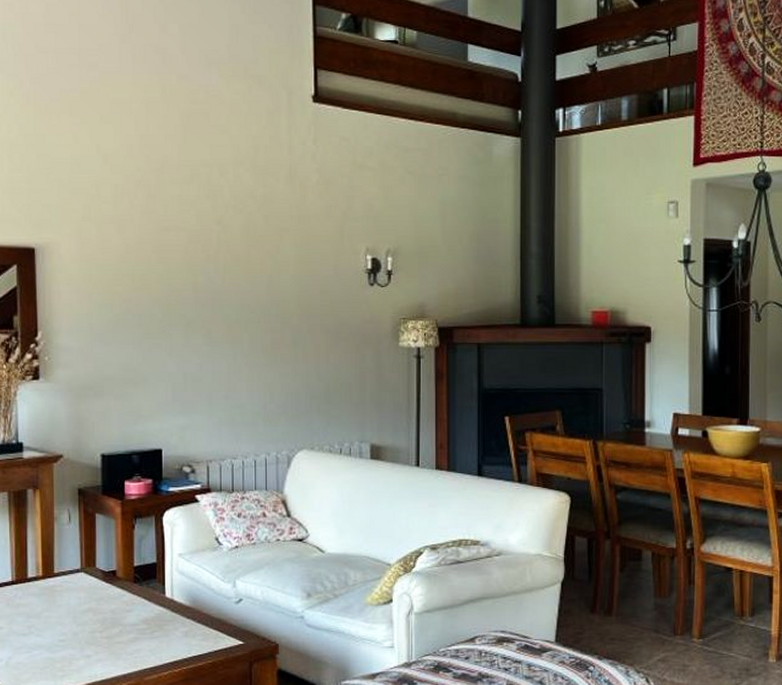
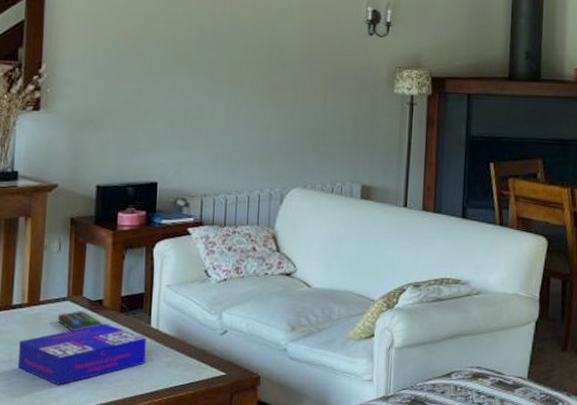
board game: none [38,594,162,657] -> present [18,323,146,385]
remote control: none [73,582,118,603] -> present [57,311,103,331]

